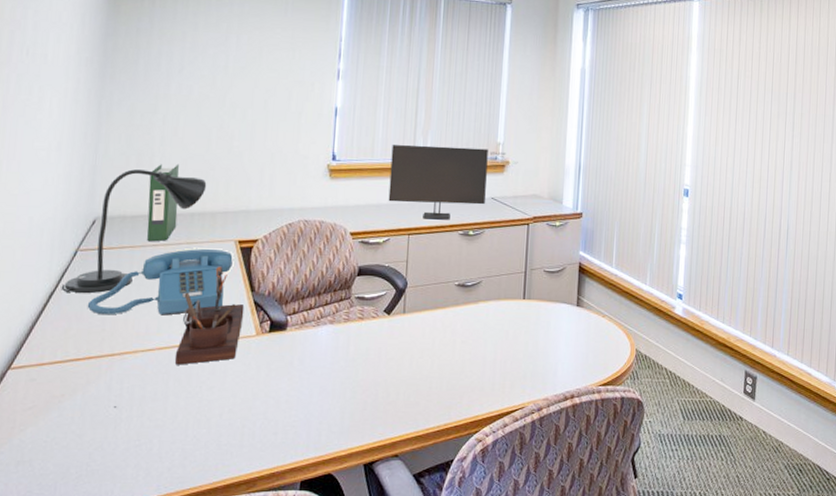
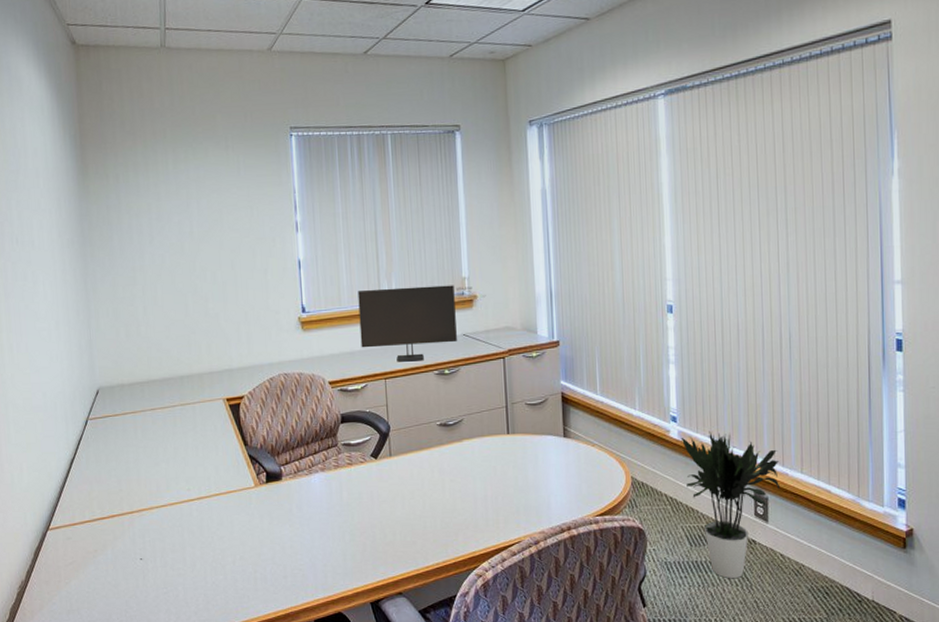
desk lamp: present [61,169,207,293] -> none [79,339,191,459]
telephone: present [87,248,233,316] -> none [103,408,224,477]
binder: present [147,164,179,242] -> none [139,331,170,407]
desk organizer: present [174,266,245,365] -> none [185,424,241,518]
potted plant: none [684,310,770,454] -> present [681,430,781,579]

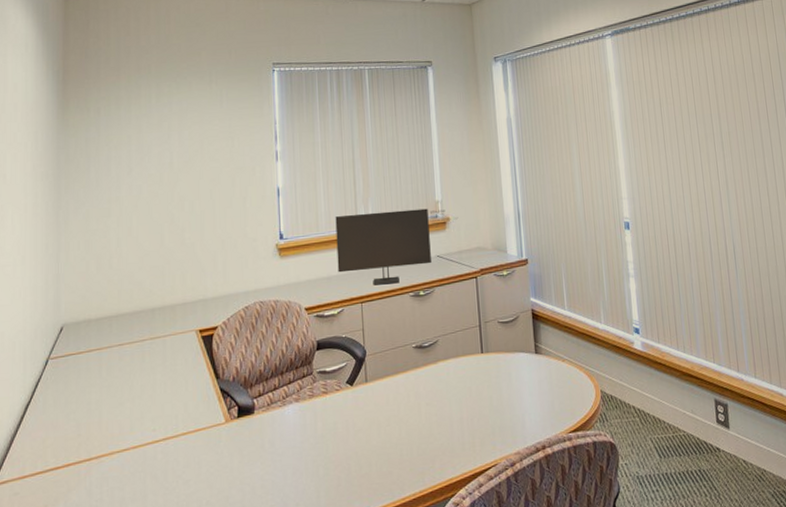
potted plant: present [681,430,781,579] -> none [644,340,738,490]

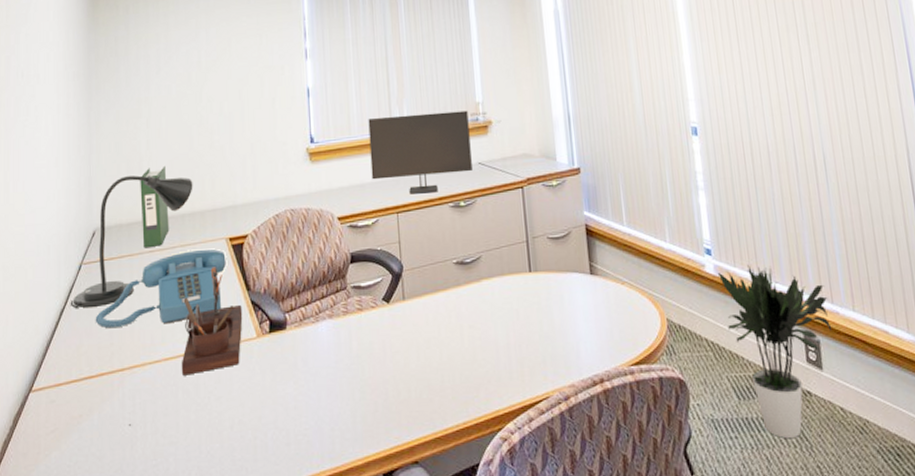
desk lamp: none [36,271,164,403] -> present [70,175,193,309]
telephone: none [62,340,196,421] -> present [95,249,226,329]
binder: none [110,262,139,342] -> present [140,165,170,248]
desk organizer: none [149,357,212,462] -> present [181,267,243,376]
potted plant: none [644,340,738,490] -> present [717,264,833,439]

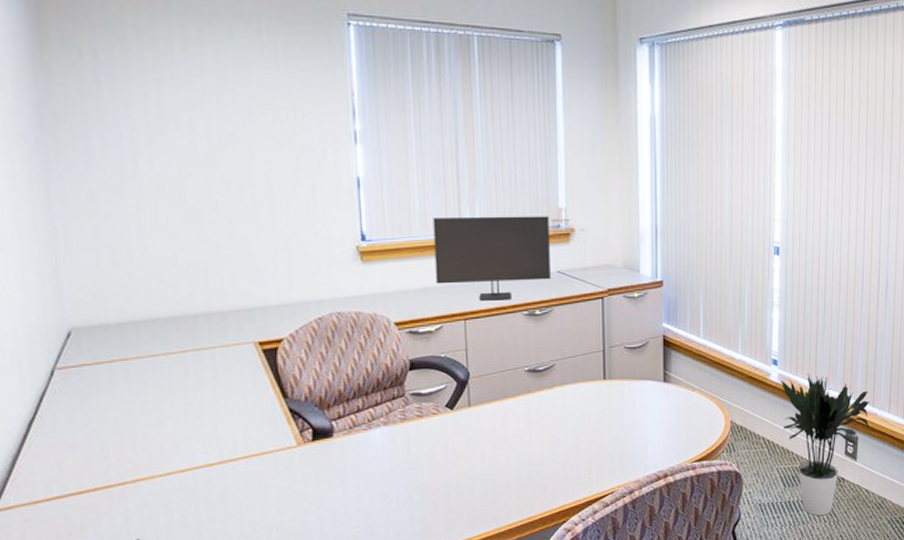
desk lamp: present [70,175,193,309] -> none [41,267,208,420]
telephone: present [95,249,226,329] -> none [80,353,256,441]
binder: present [140,165,170,248] -> none [131,257,178,352]
desk organizer: present [181,267,243,376] -> none [201,373,279,487]

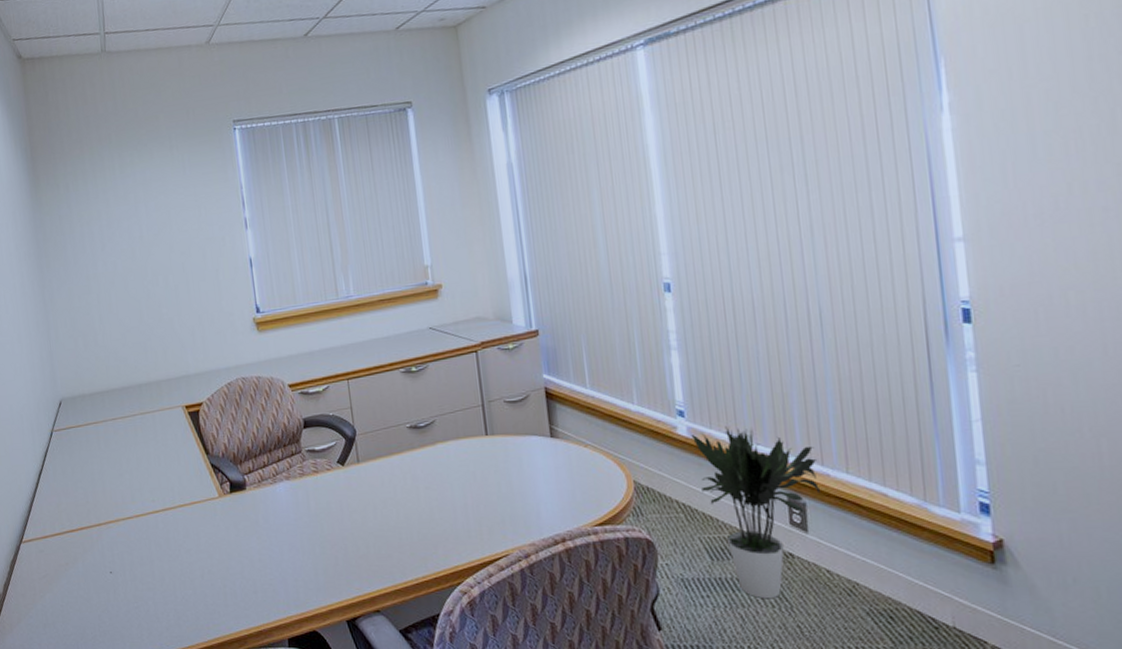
computer monitor: present [433,216,585,301] -> none [313,274,452,361]

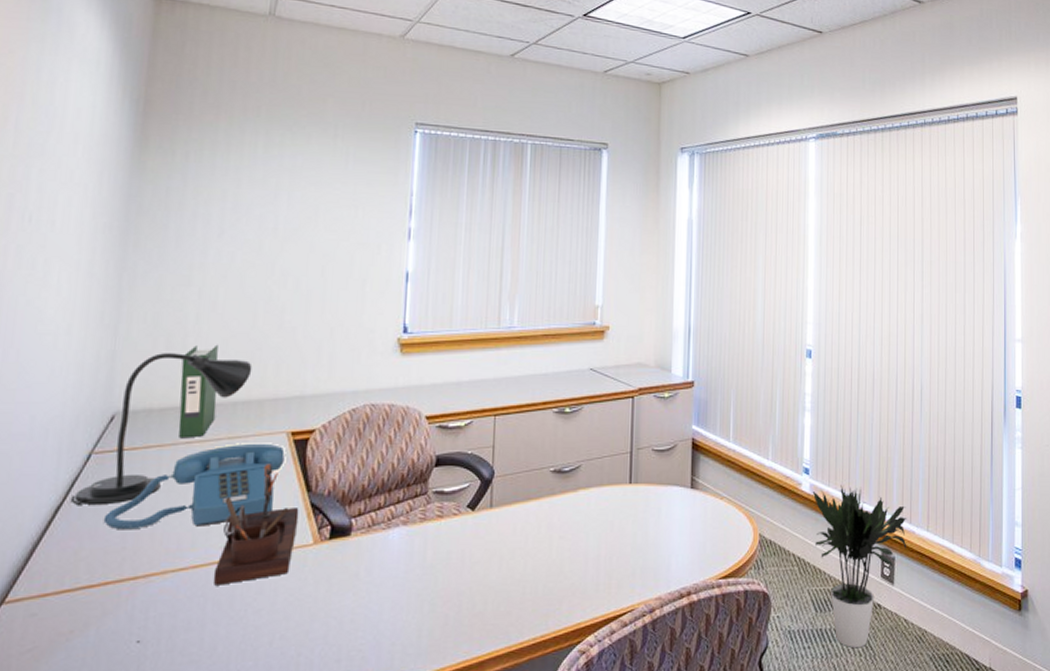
desk lamp: none [46,348,147,471] -> present [70,353,253,506]
telephone: none [70,416,185,489] -> present [103,443,285,530]
binder: none [97,339,129,416] -> present [178,344,218,439]
desk organizer: none [147,432,205,531] -> present [213,463,299,585]

